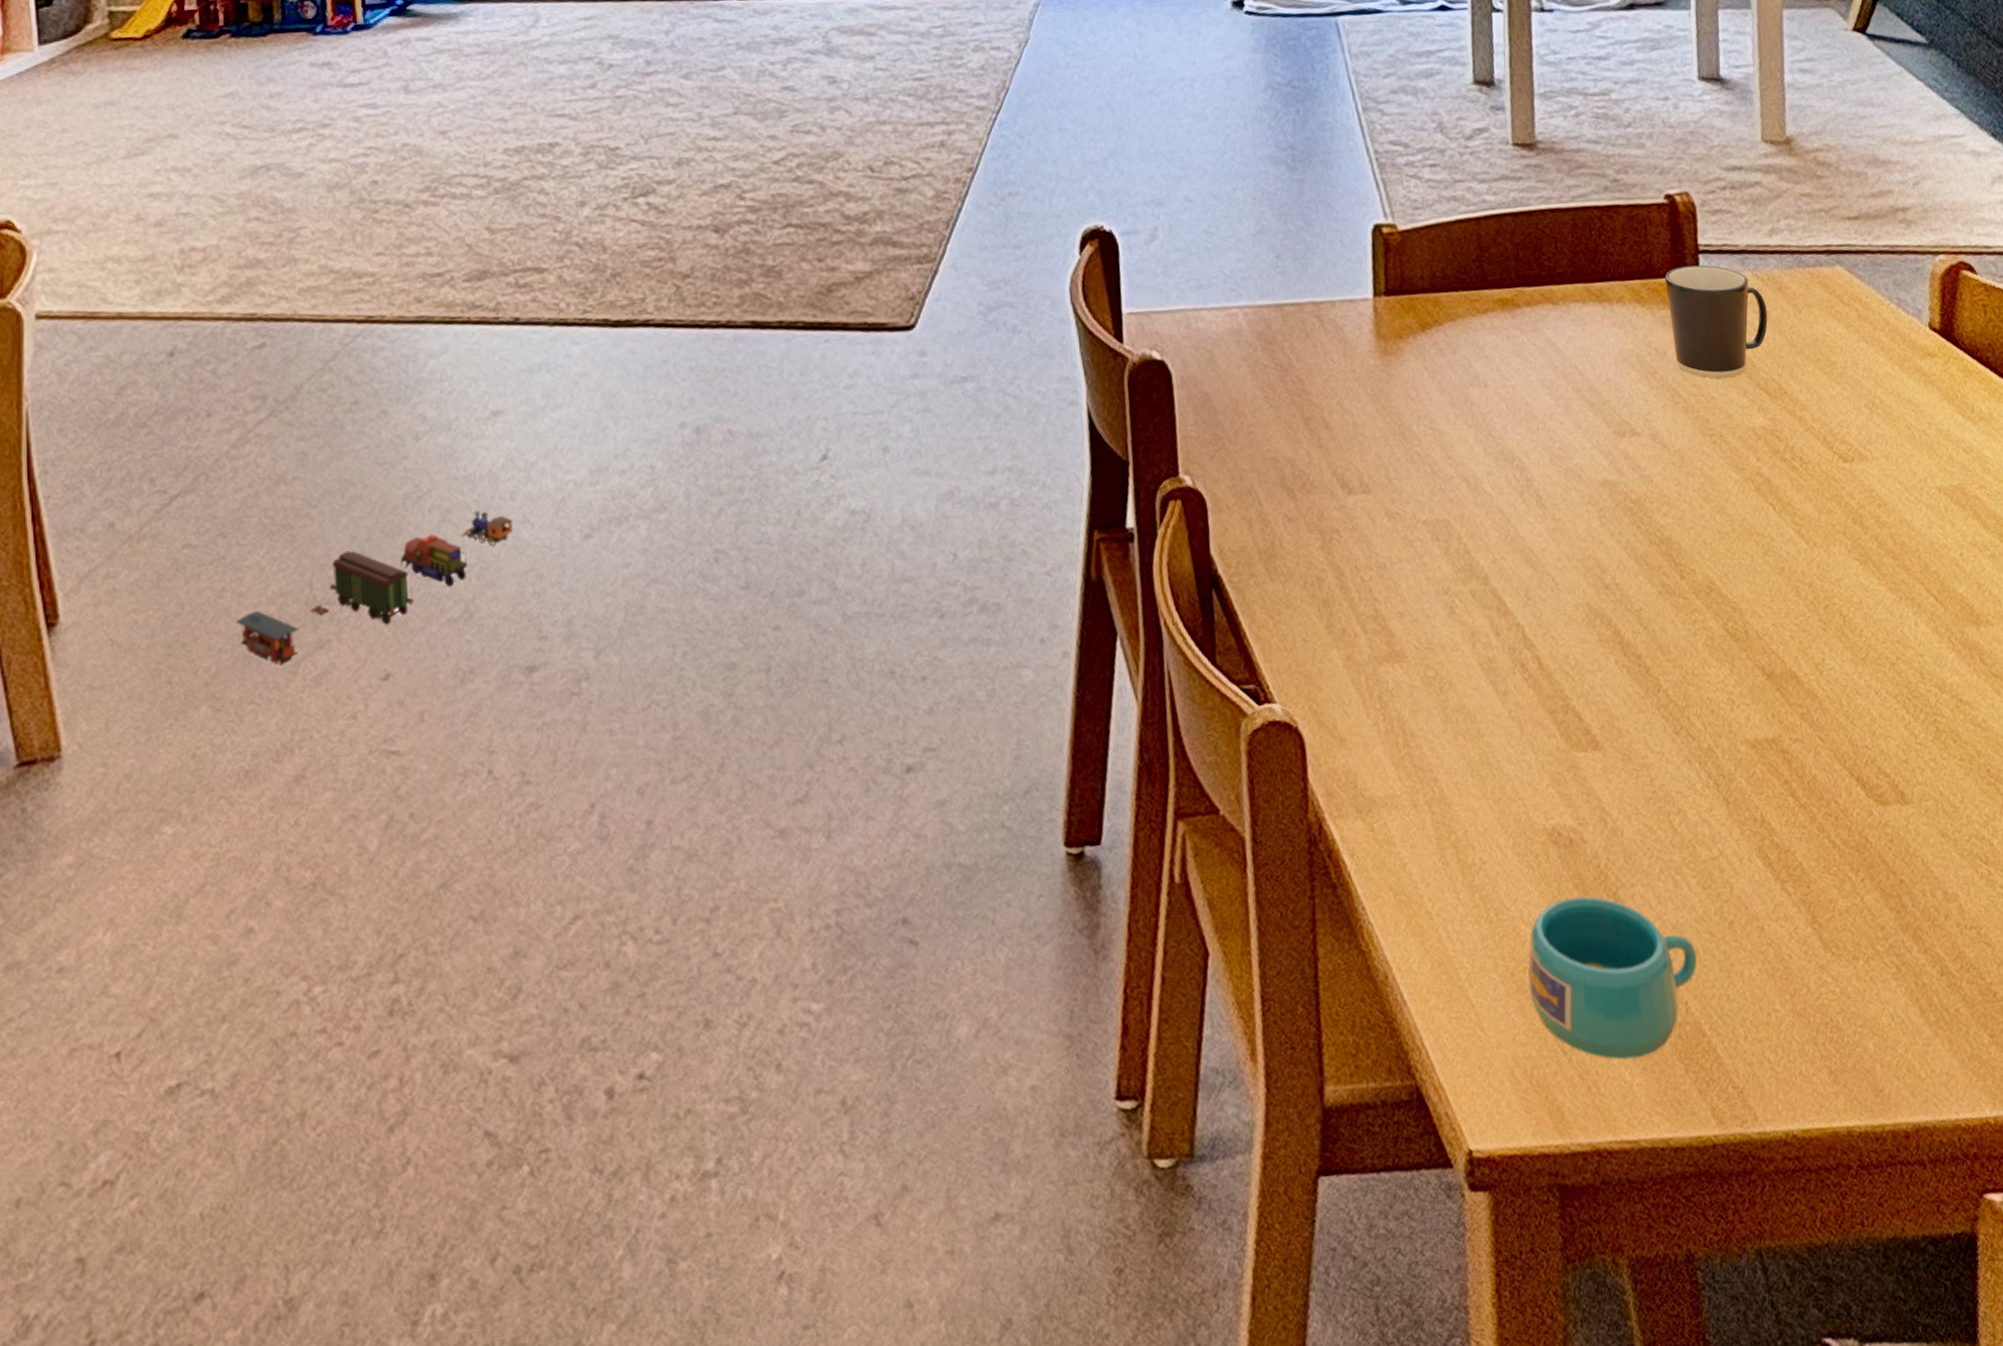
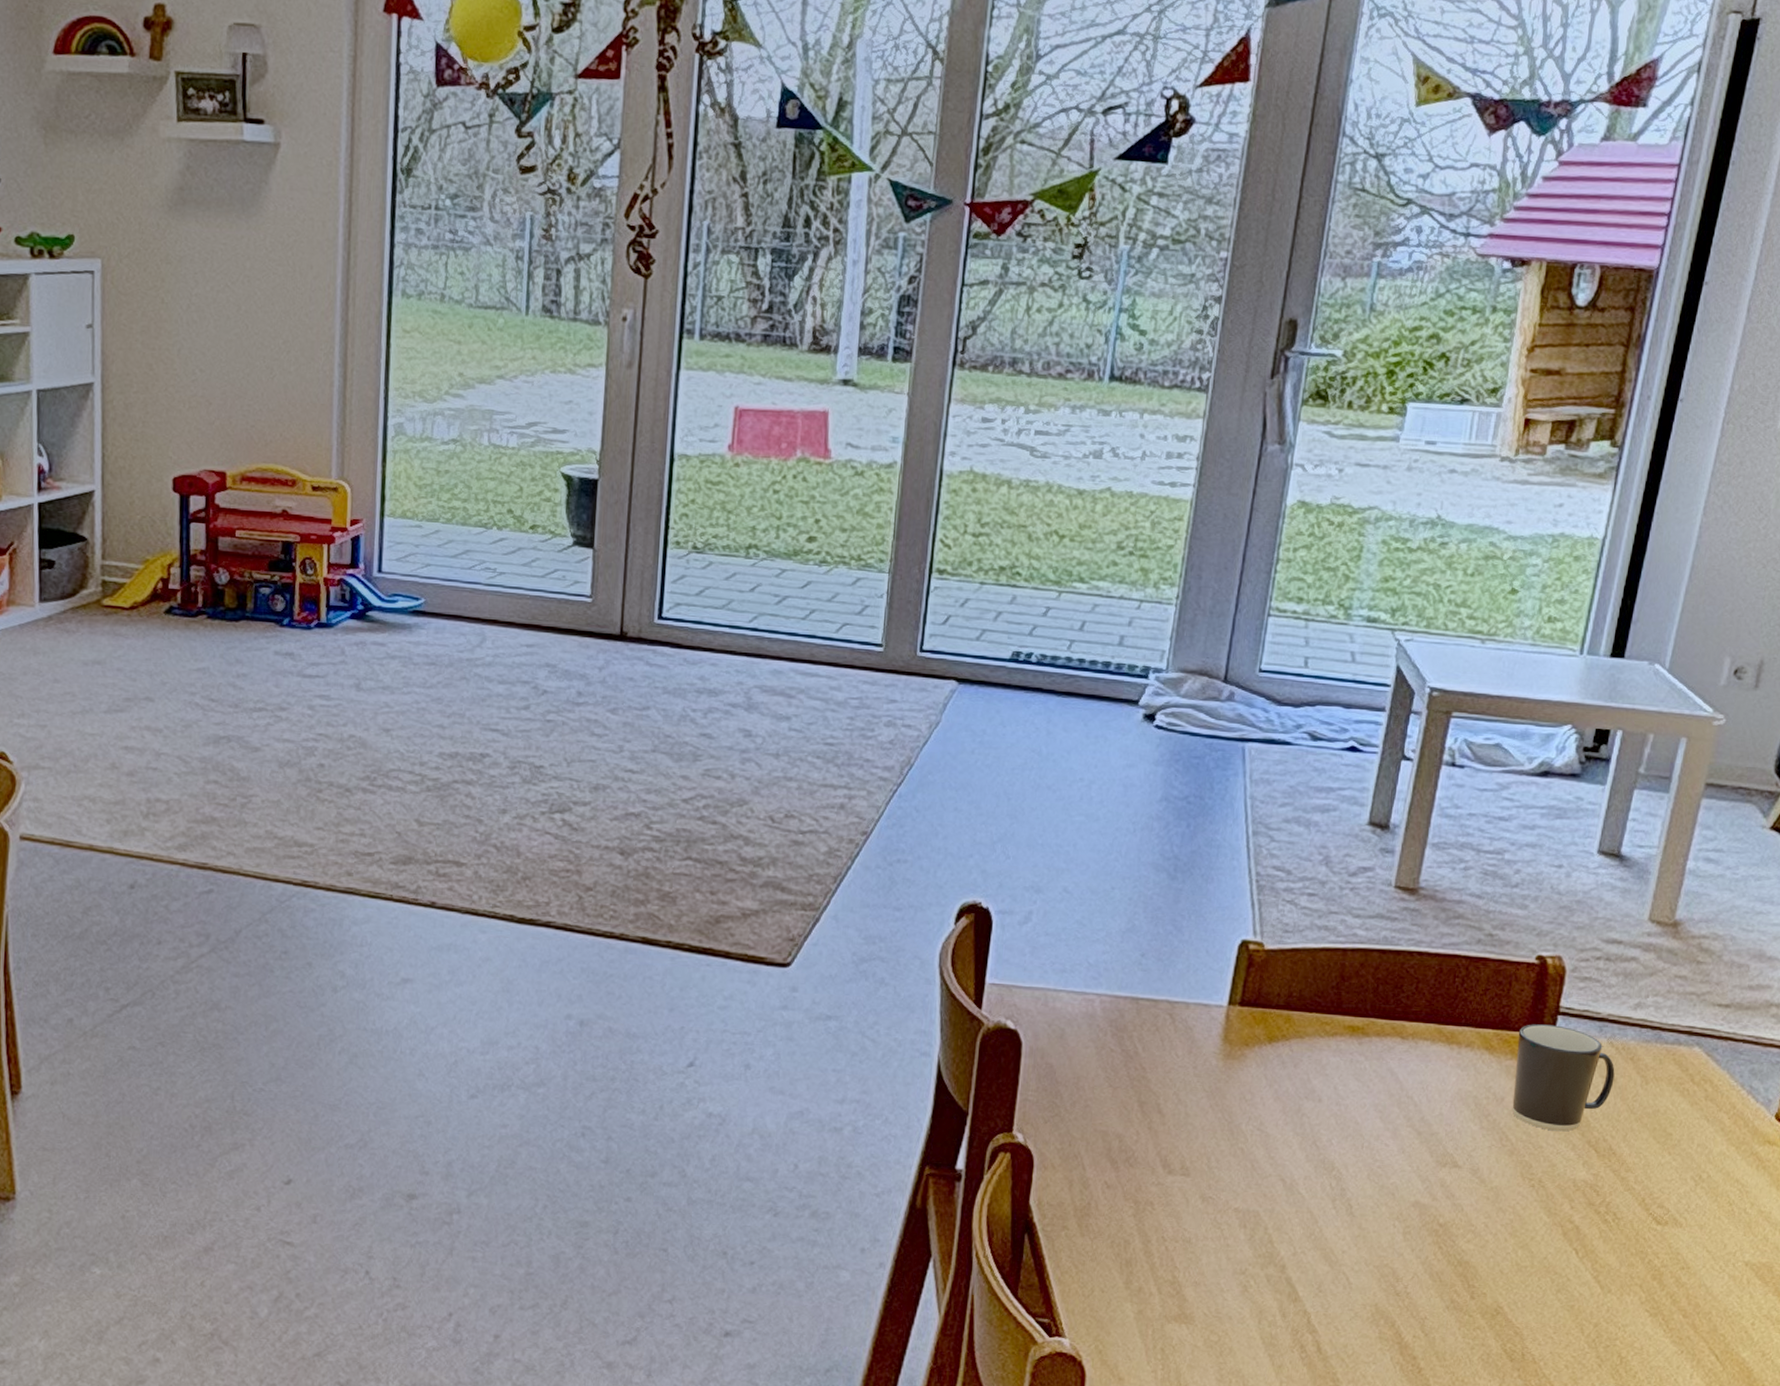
toy train set: present [235,510,513,666] -> none [166,1059,410,1158]

